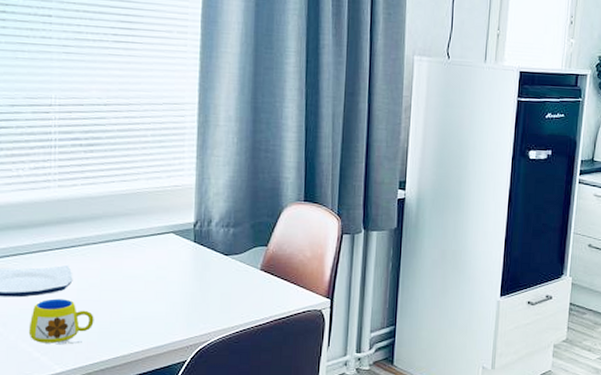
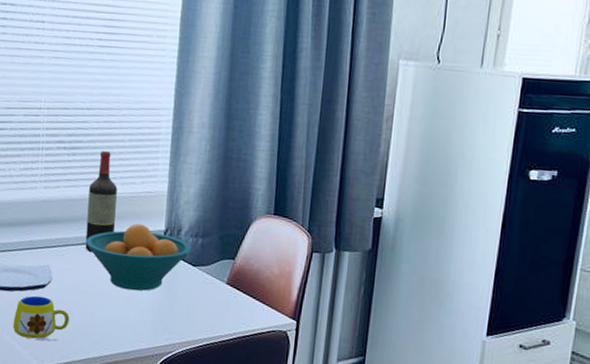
wine bottle: none [108,146,141,249] -> present [85,150,117,252]
fruit bowl: none [108,218,223,285] -> present [85,224,192,291]

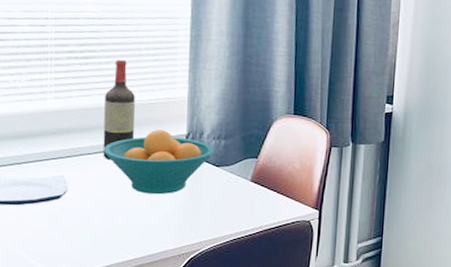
mug: present [13,295,70,342] -> none [25,207,89,252]

